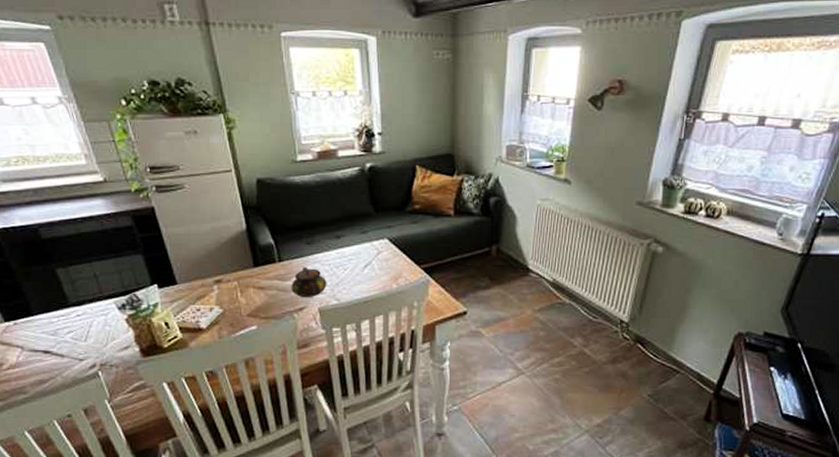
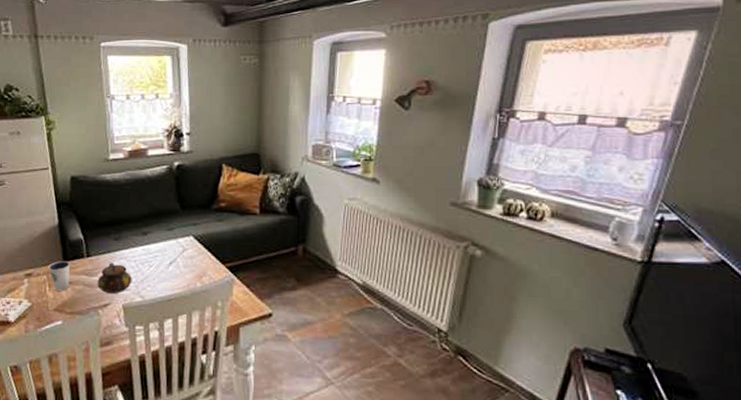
dixie cup: none [239,267,262,296] -> present [48,261,70,291]

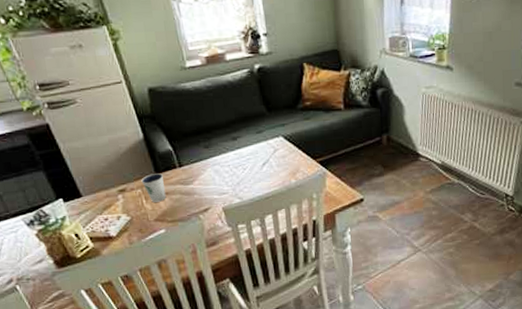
teapot: present [97,263,132,294] -> none [194,170,229,200]

